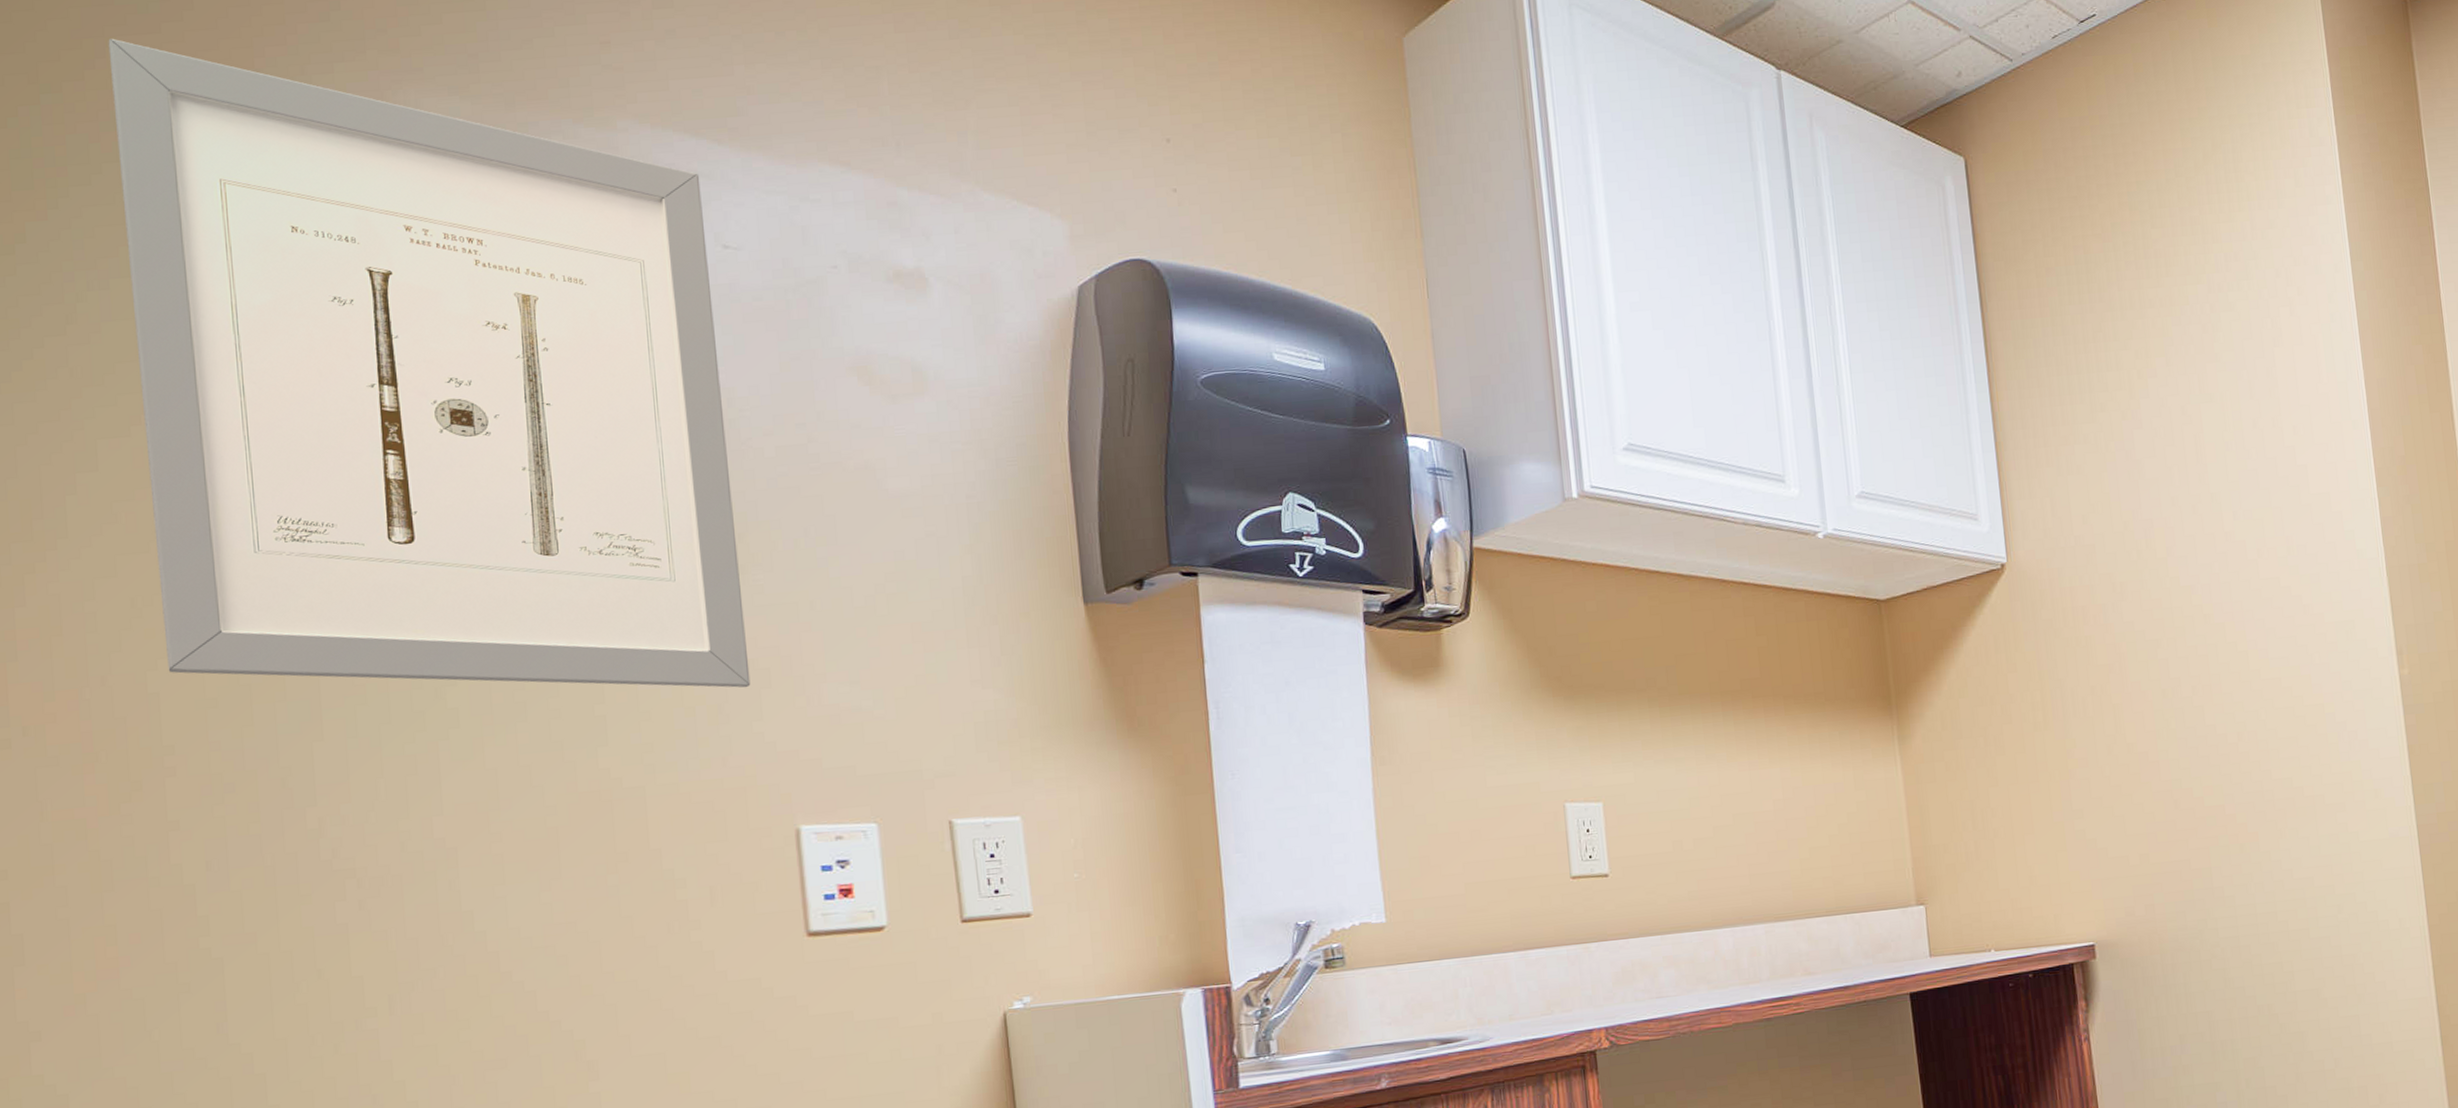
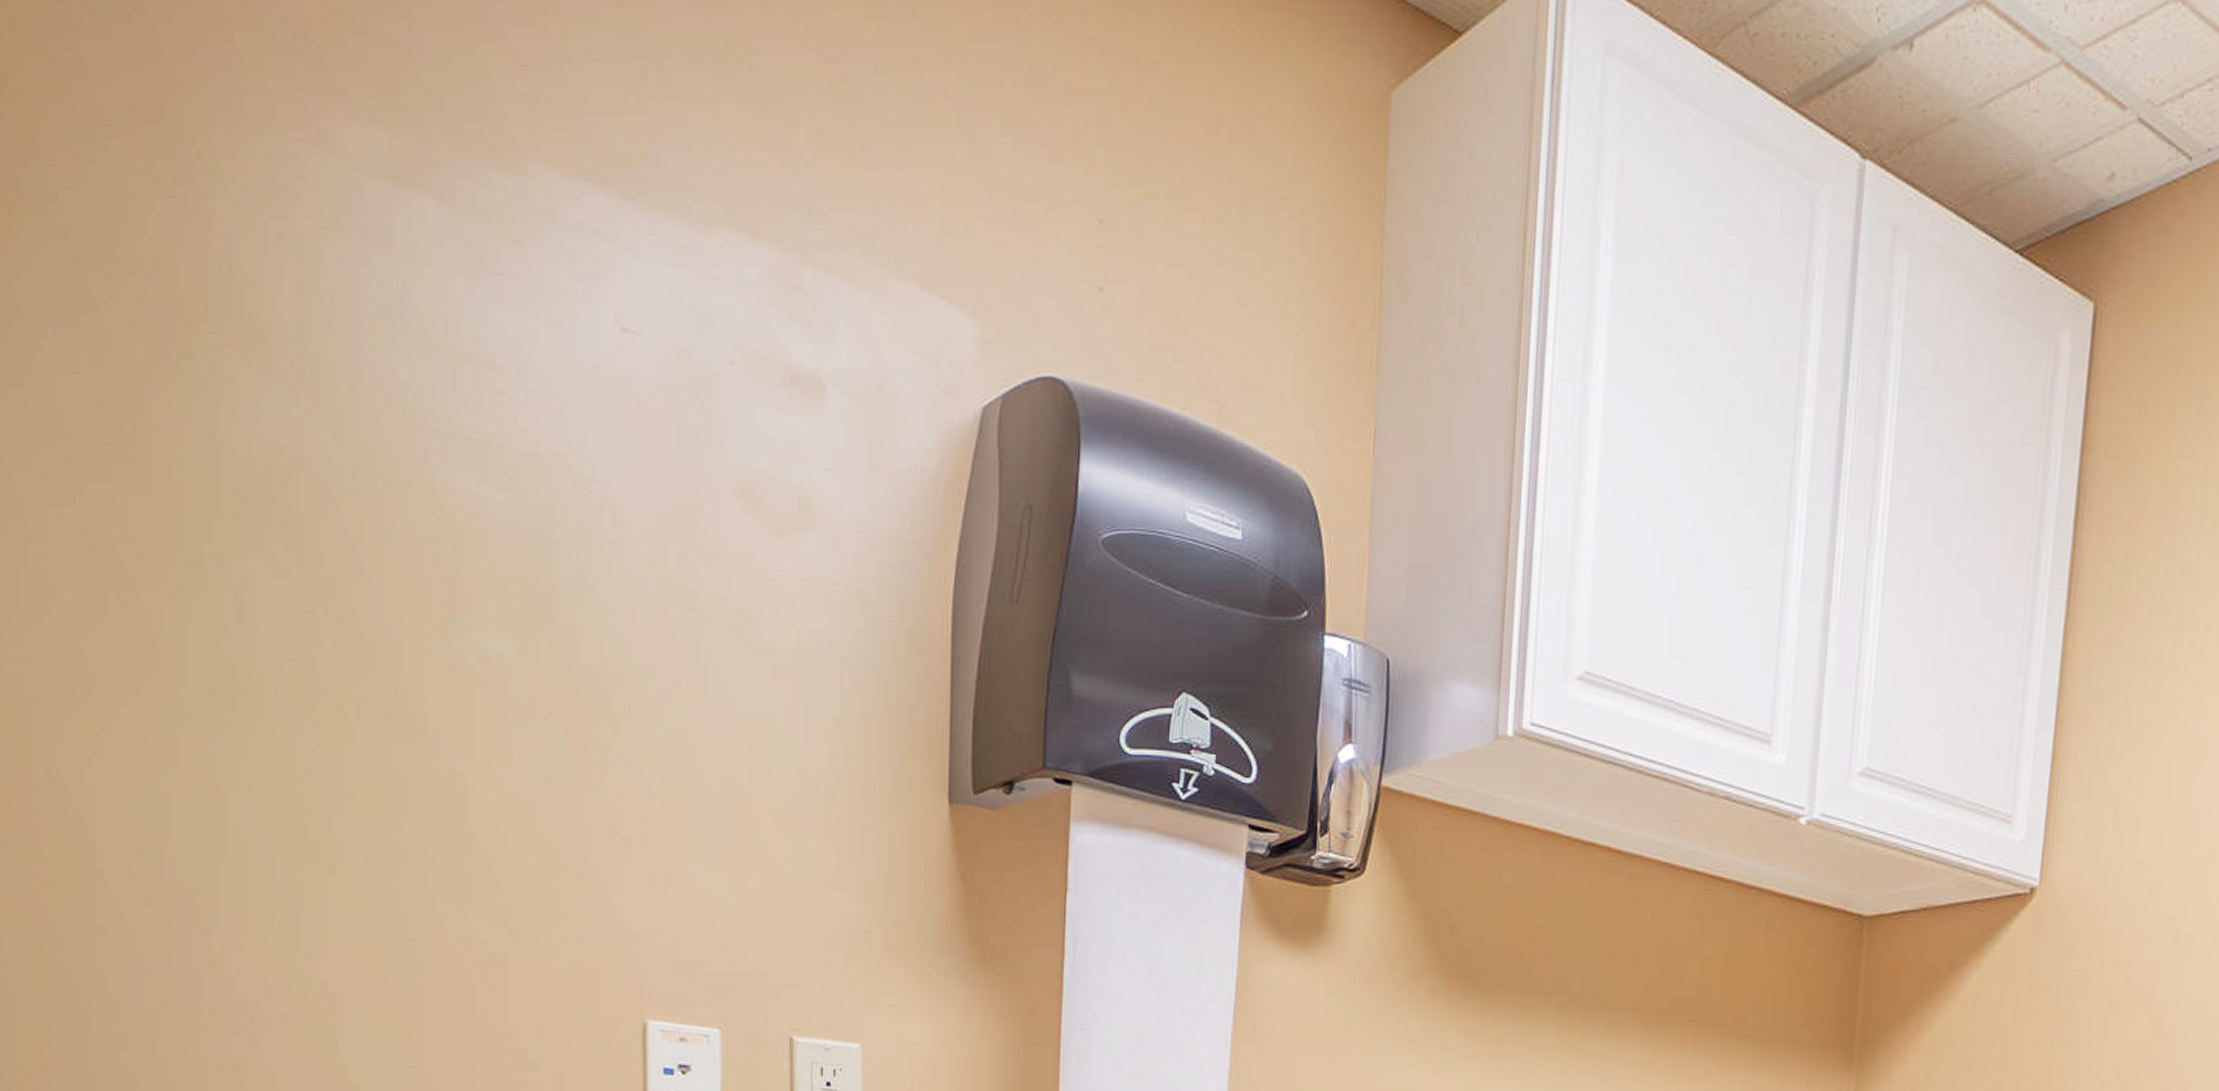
wall art: present [108,38,751,688] -> none [66,42,613,858]

